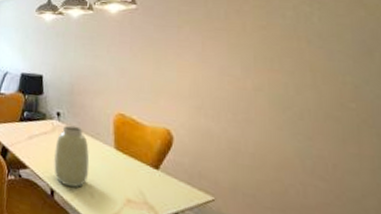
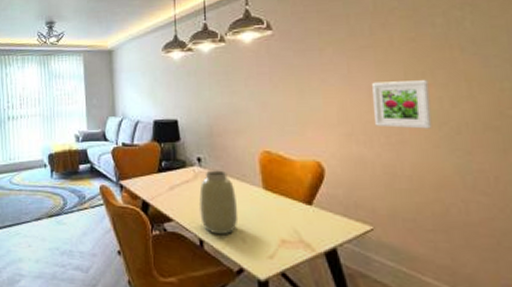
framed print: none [222,62,277,112] -> present [371,79,433,129]

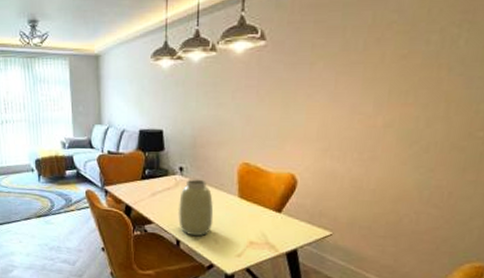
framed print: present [371,79,433,129] -> none [350,98,410,147]

